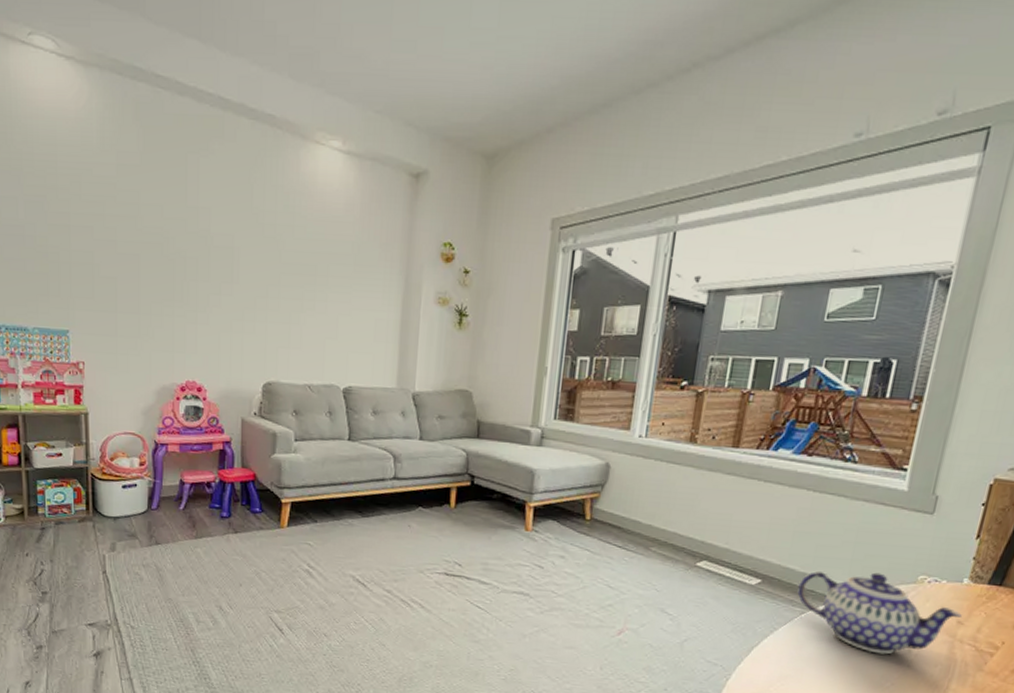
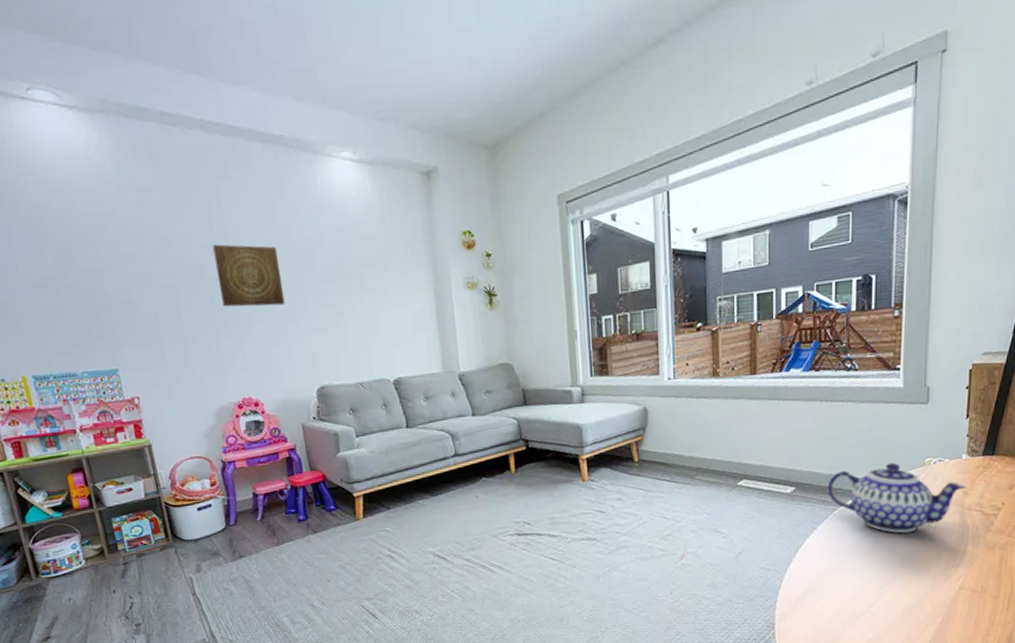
wall art: none [182,218,248,291] -> present [212,244,286,307]

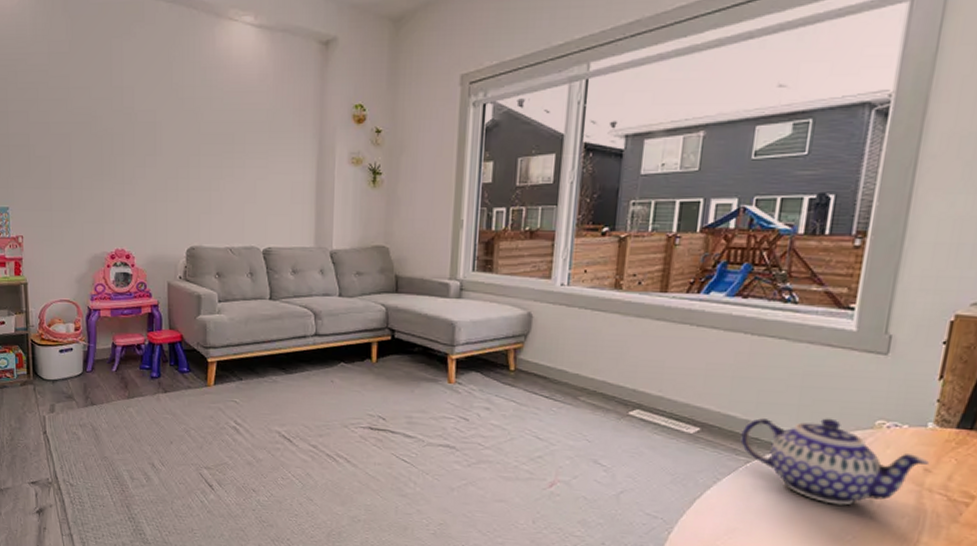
wall art: present [212,244,286,307] -> none [109,98,169,162]

